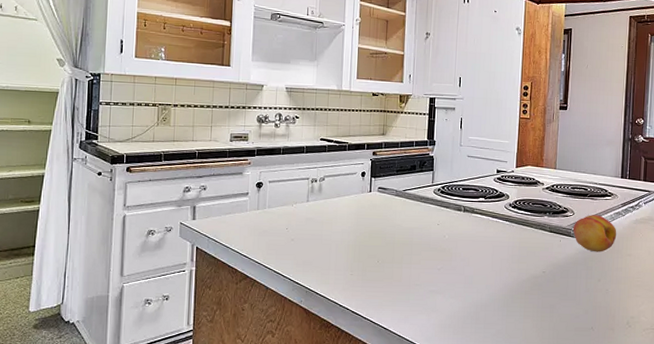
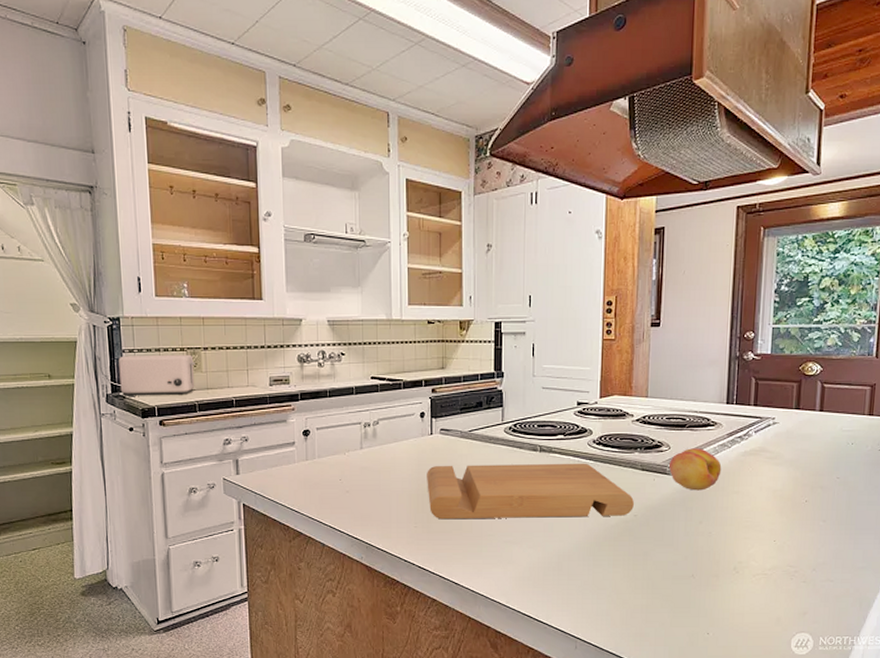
toaster: none [94,107,165,146] -> present [118,354,195,398]
cutting board: none [364,220,543,272] -> present [427,463,634,520]

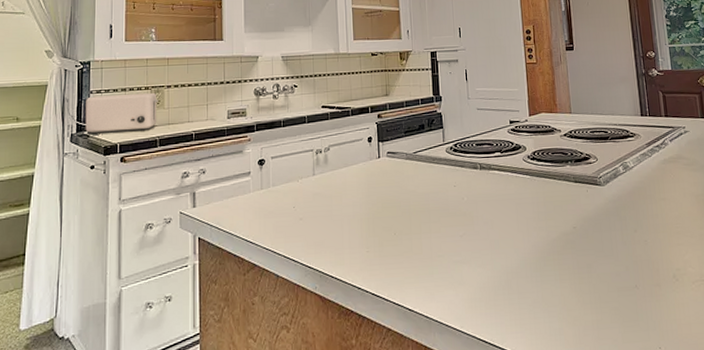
cutting board: present [427,463,634,520] -> none [376,178,572,243]
fruit: present [668,448,722,491] -> none [598,158,647,200]

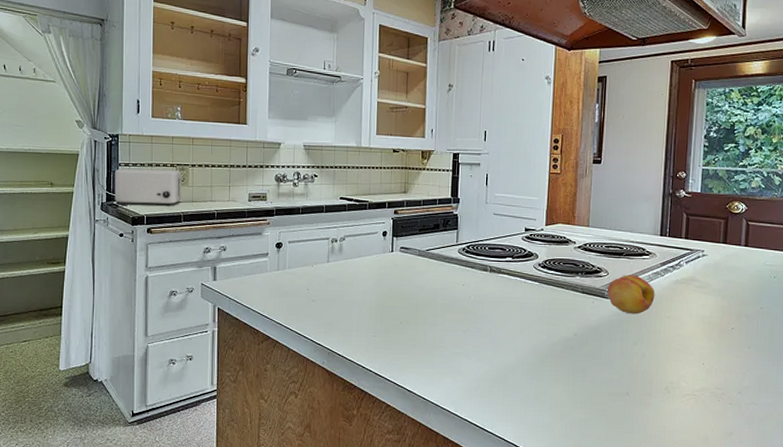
fruit: none [598,158,647,200] -> present [606,275,655,314]

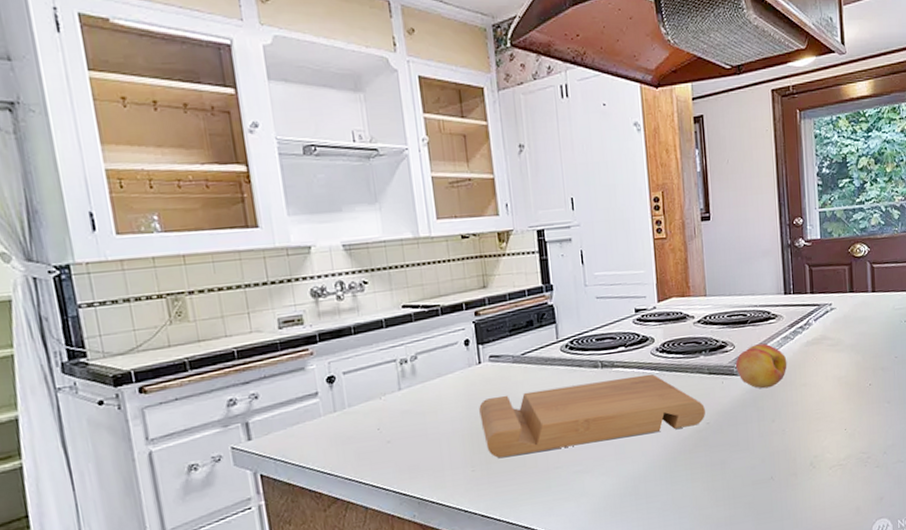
toaster: present [114,169,183,207] -> none [73,301,182,364]
cutting board: none [386,280,575,335] -> present [479,373,705,458]

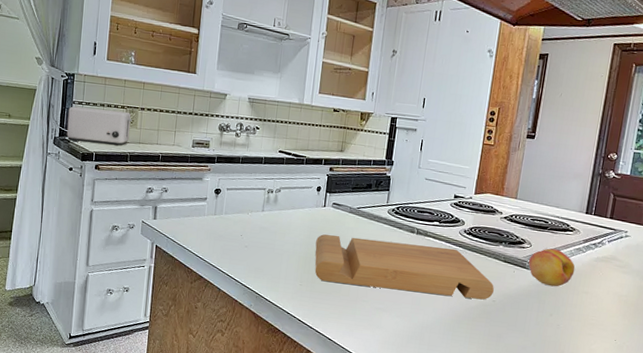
toaster: none [73,301,182,364] -> present [66,106,132,147]

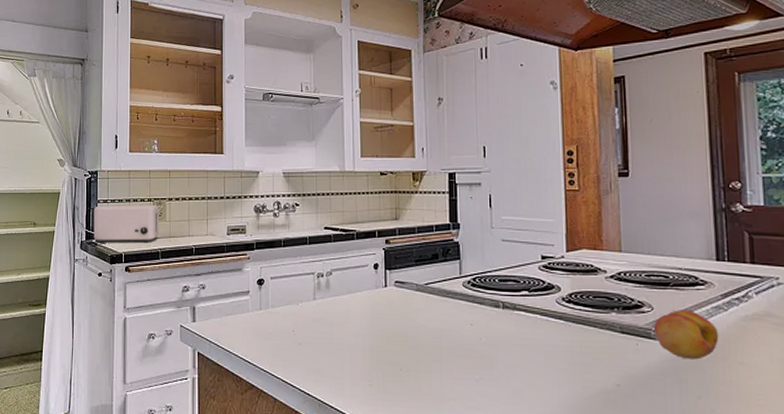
cutting board: present [315,234,494,300] -> none [381,319,615,385]

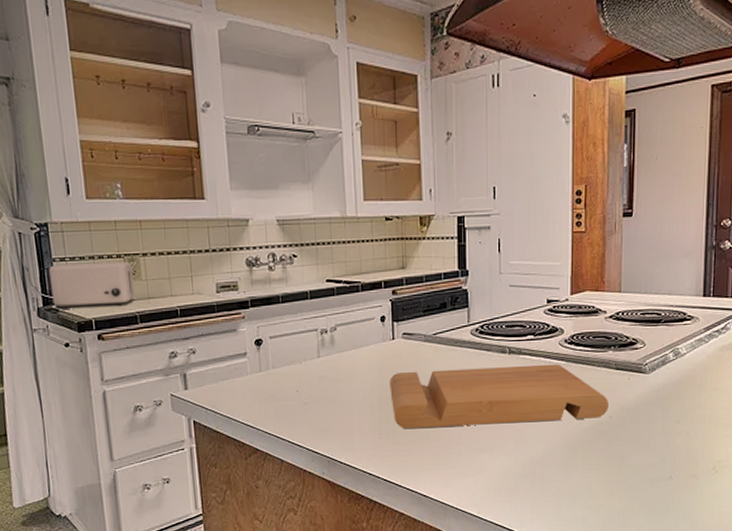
cutting board: none [381,319,615,385] -> present [390,364,609,429]
fruit: present [653,310,719,360] -> none [644,344,699,389]

